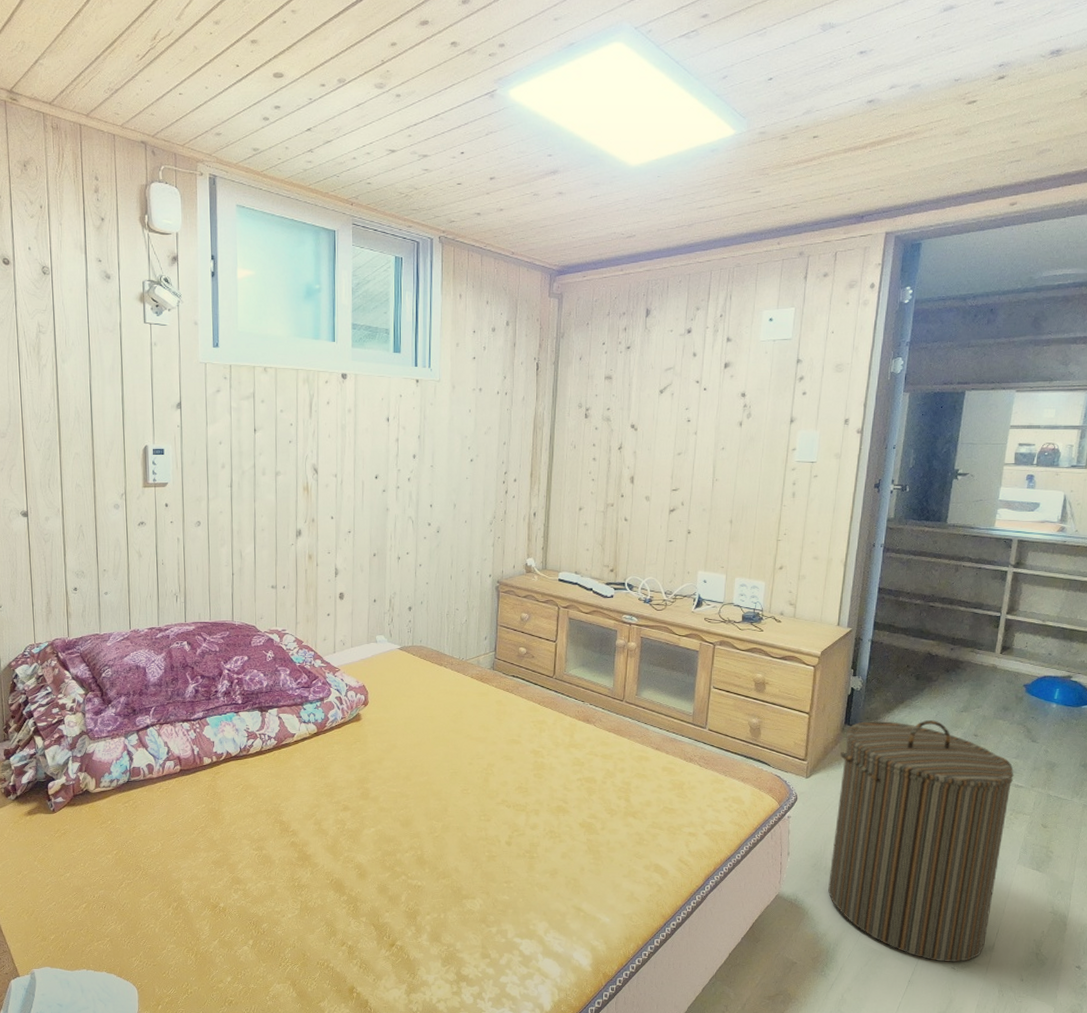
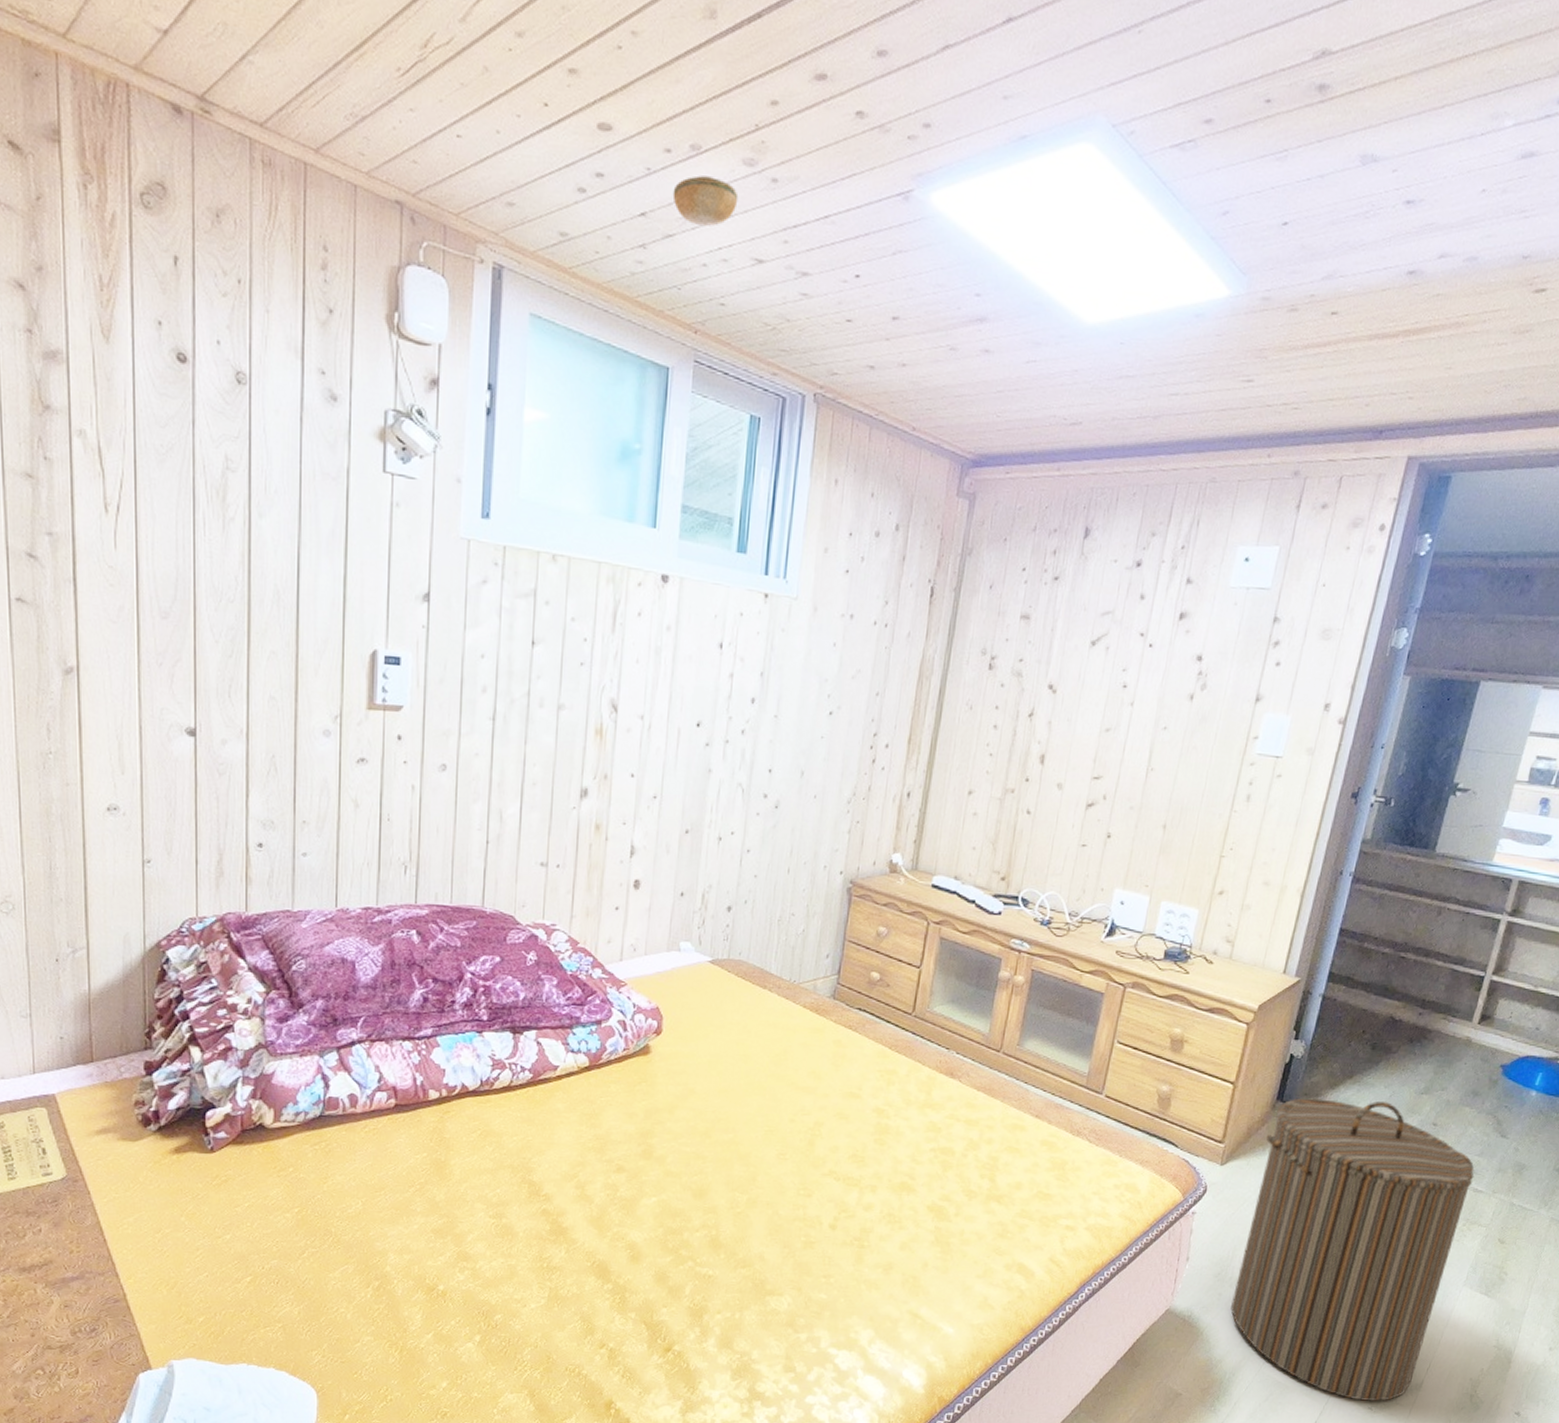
smoke detector: none [328,99,374,132] -> present [672,175,739,226]

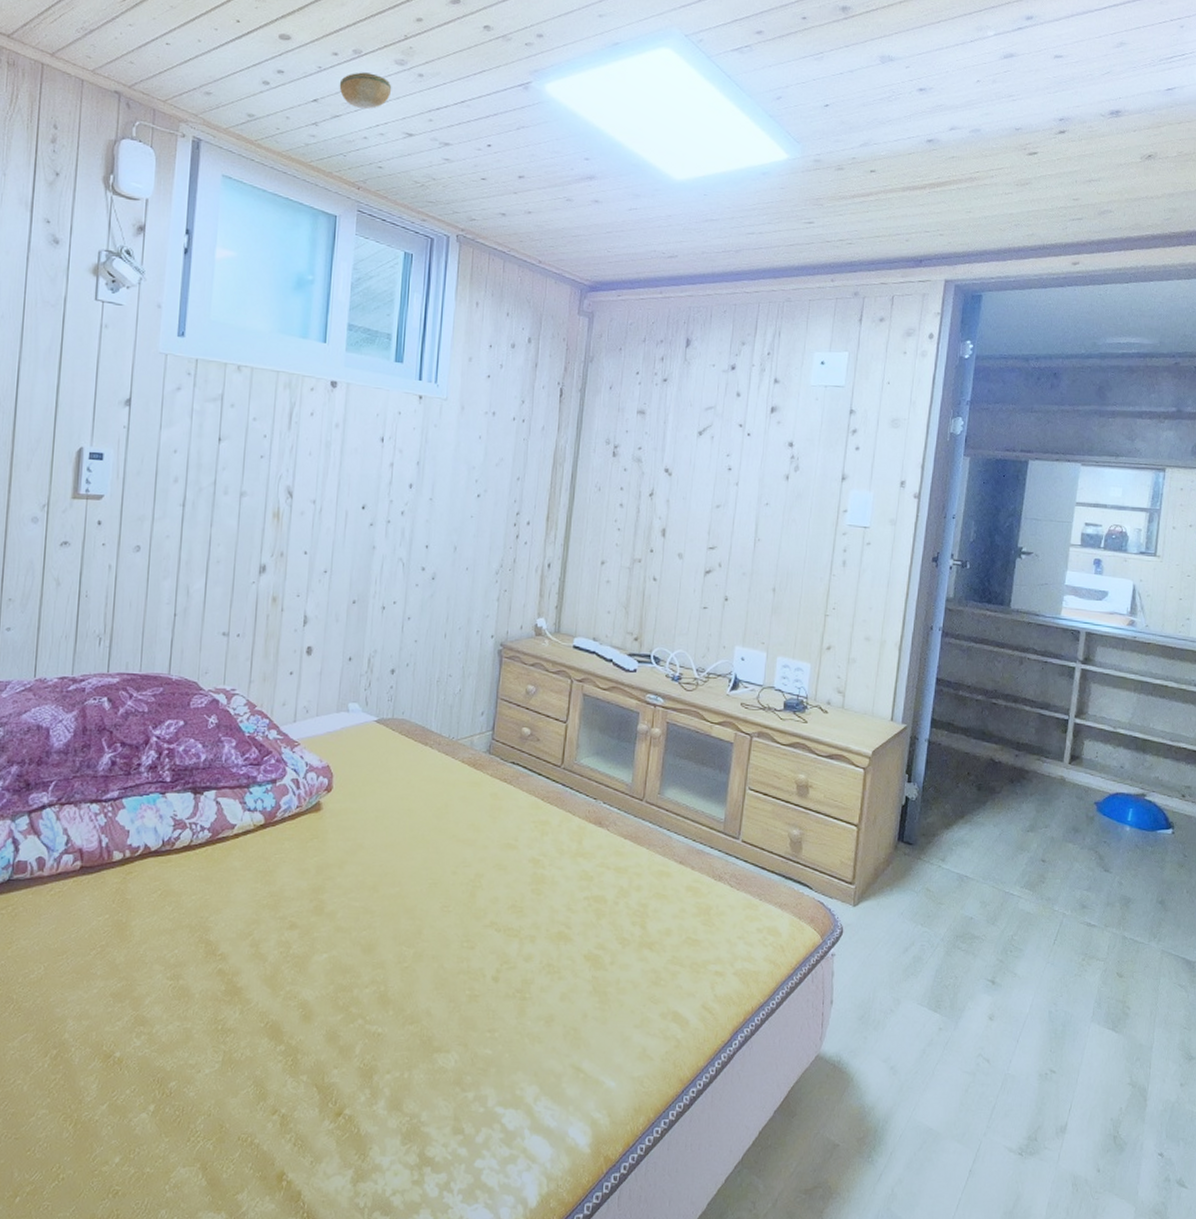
laundry hamper: present [1230,1098,1475,1402] -> none [877,838,1086,1147]

